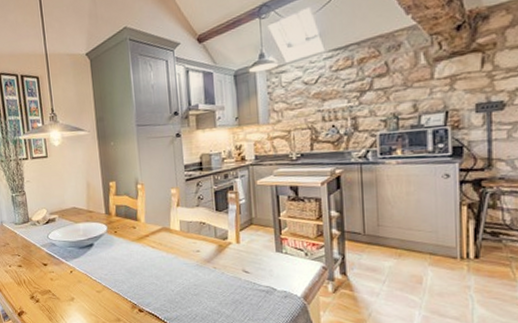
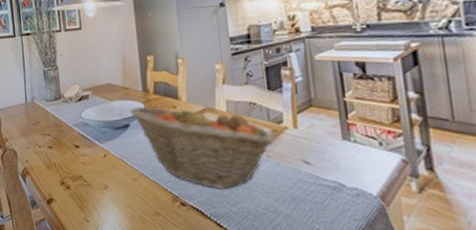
fruit basket: none [94,225,221,297] -> present [130,105,275,189]

